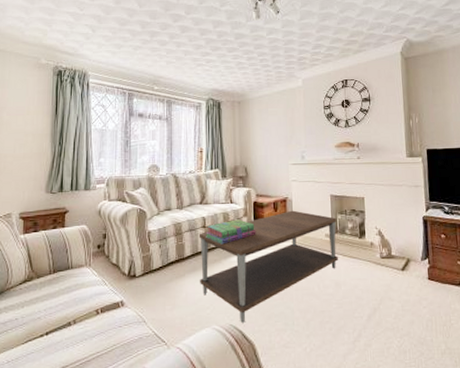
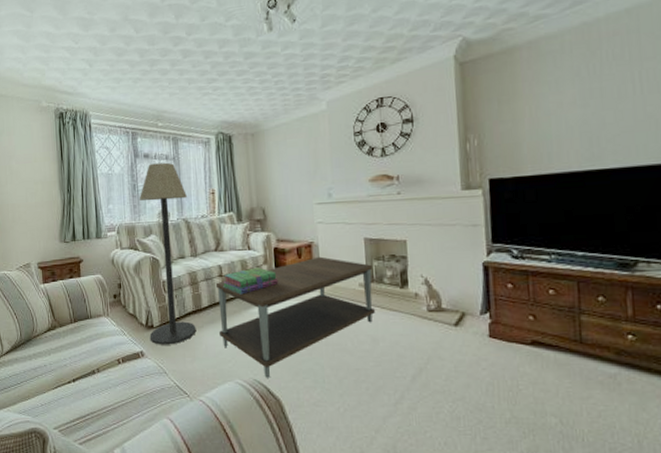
floor lamp: none [130,122,178,294] -> present [139,162,196,345]

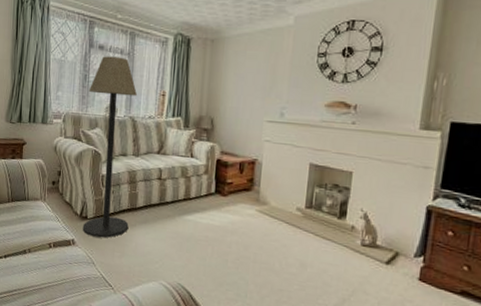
coffee table: present [216,256,375,378] -> none [151,174,314,284]
stack of books: present [223,267,279,295] -> none [161,175,217,201]

